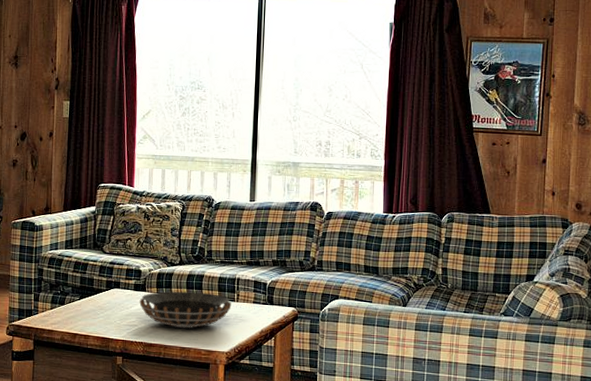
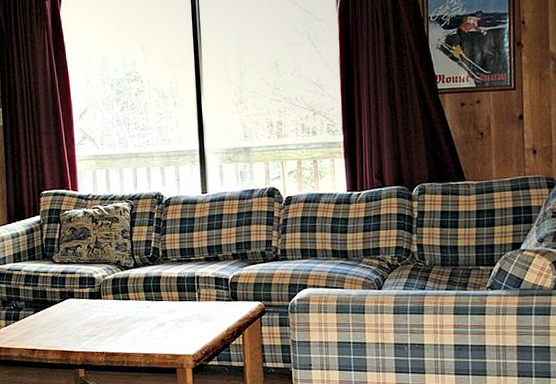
decorative bowl: present [139,291,232,328] -> none [96,294,193,334]

